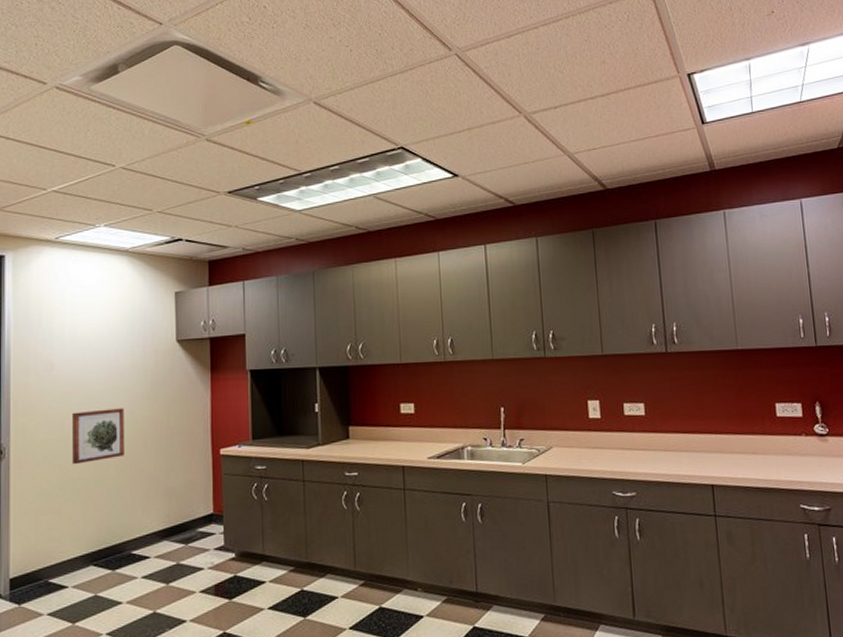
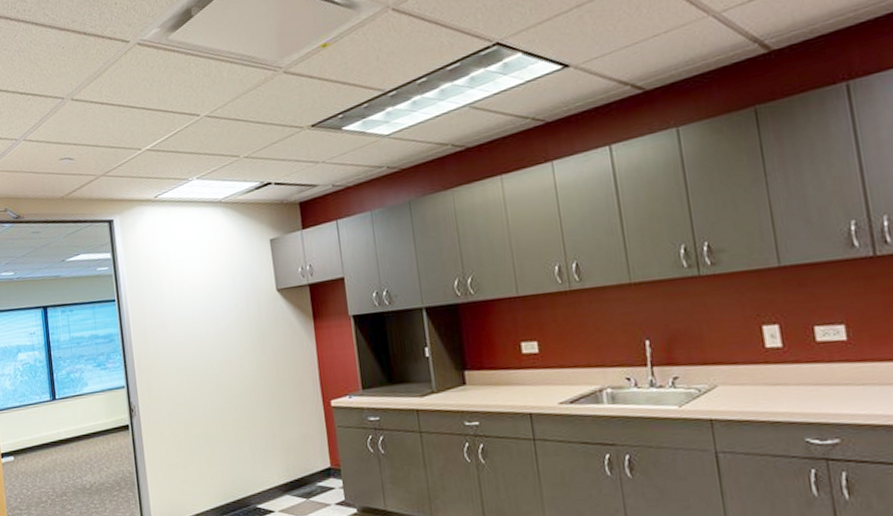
wall art: present [72,408,124,465] -> none [189,362,240,420]

